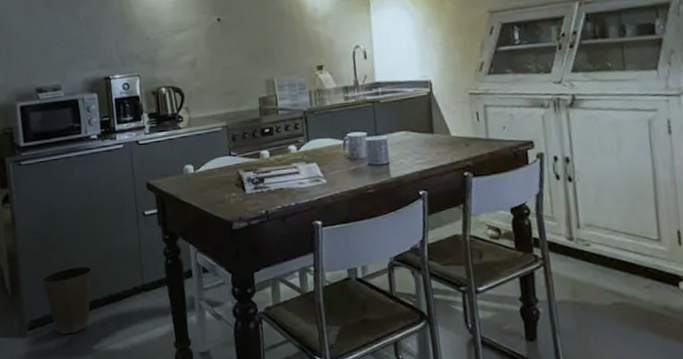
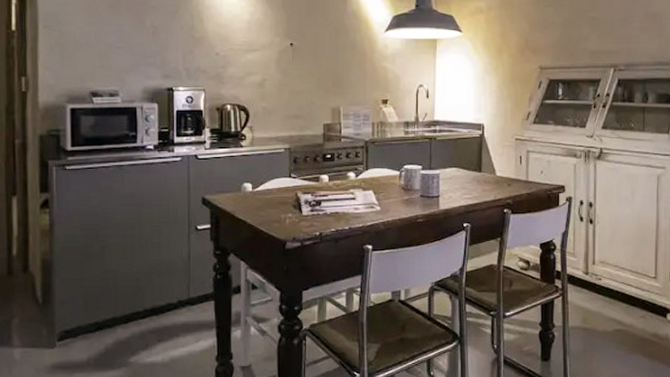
waste basket: present [40,266,92,335] -> none [77,278,135,346]

